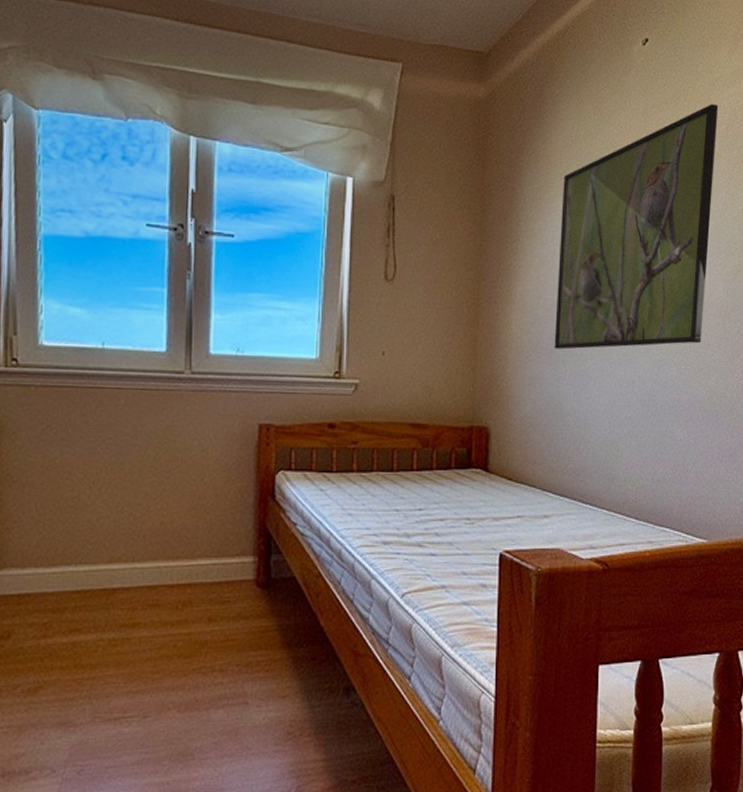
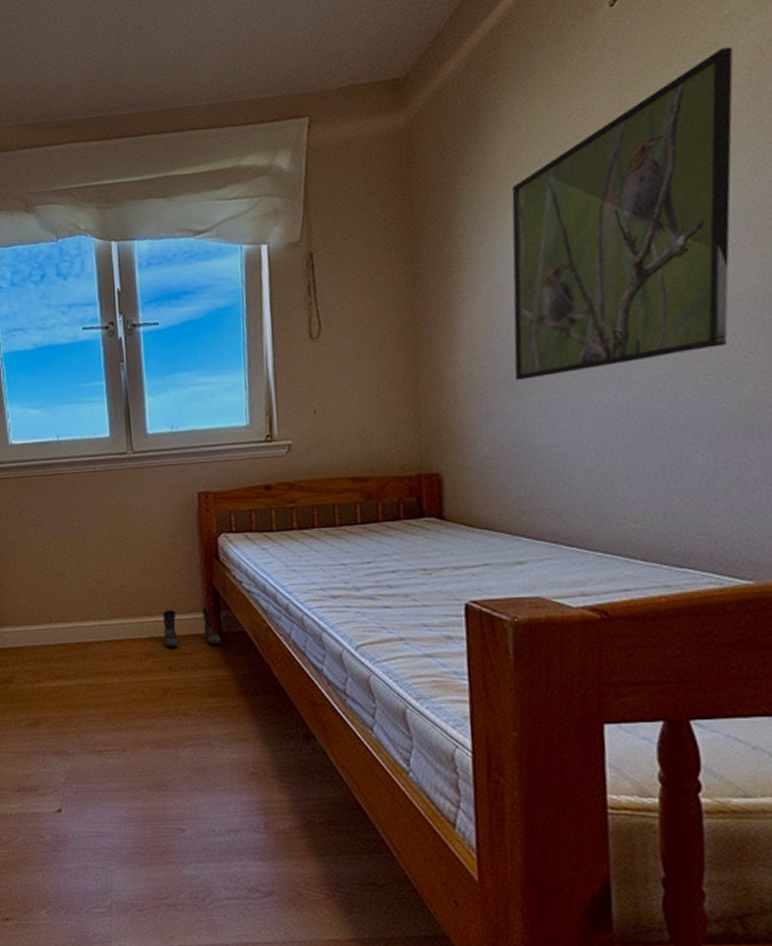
boots: none [206,550,269,596] -> present [162,606,222,648]

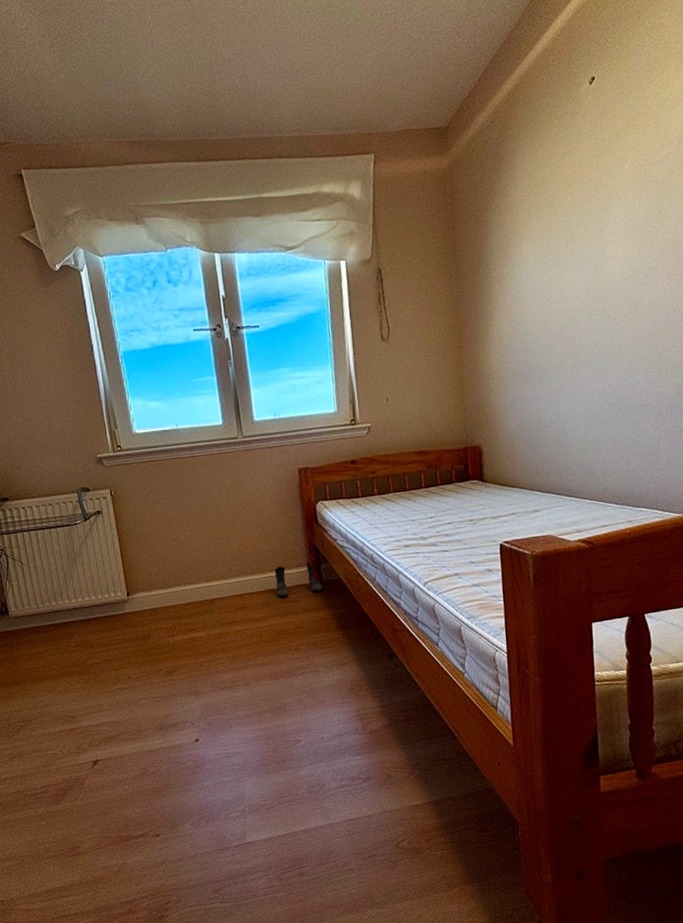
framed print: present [511,47,734,381] -> none [525,124,669,373]

